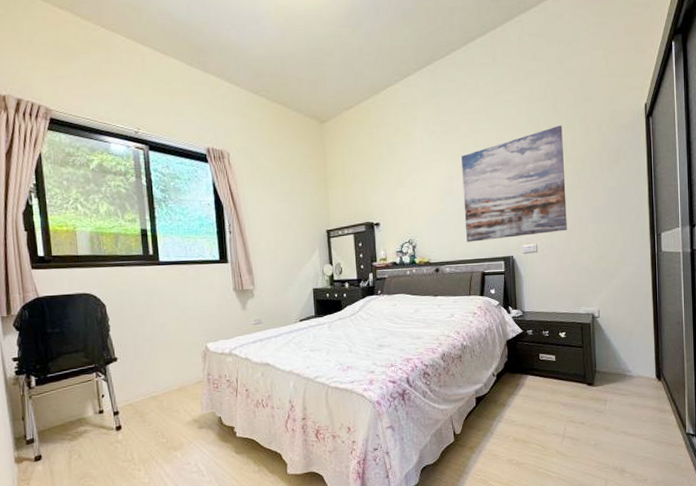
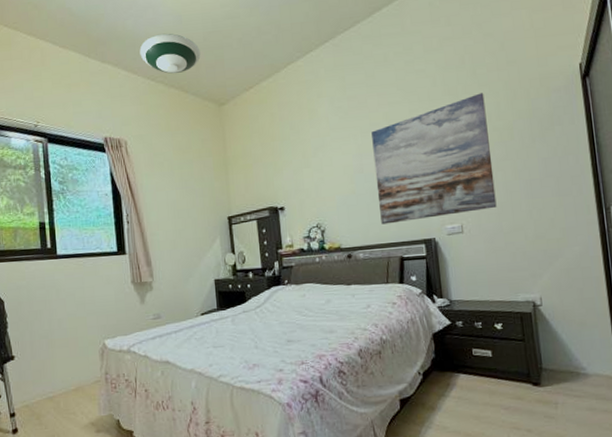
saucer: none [243,47,303,88] -> present [139,33,201,74]

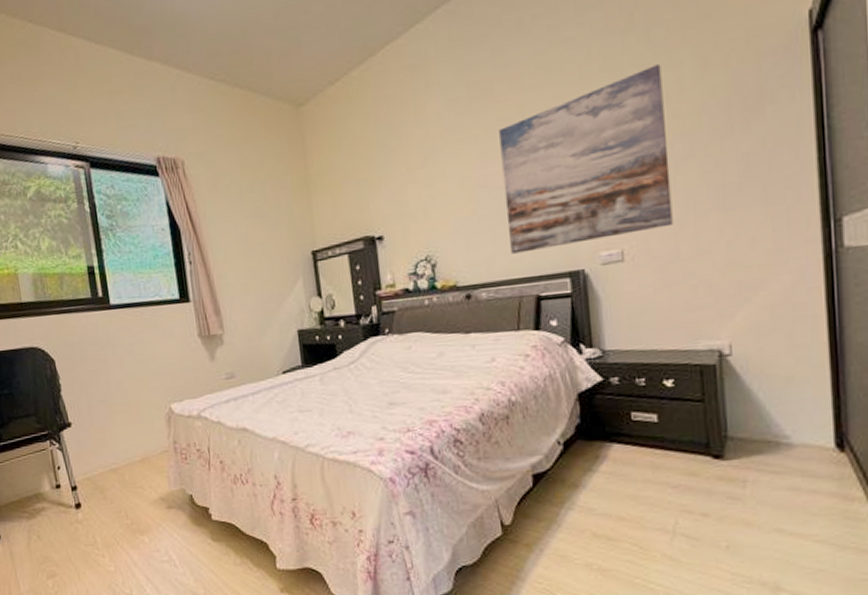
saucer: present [139,33,201,74] -> none [193,14,271,69]

